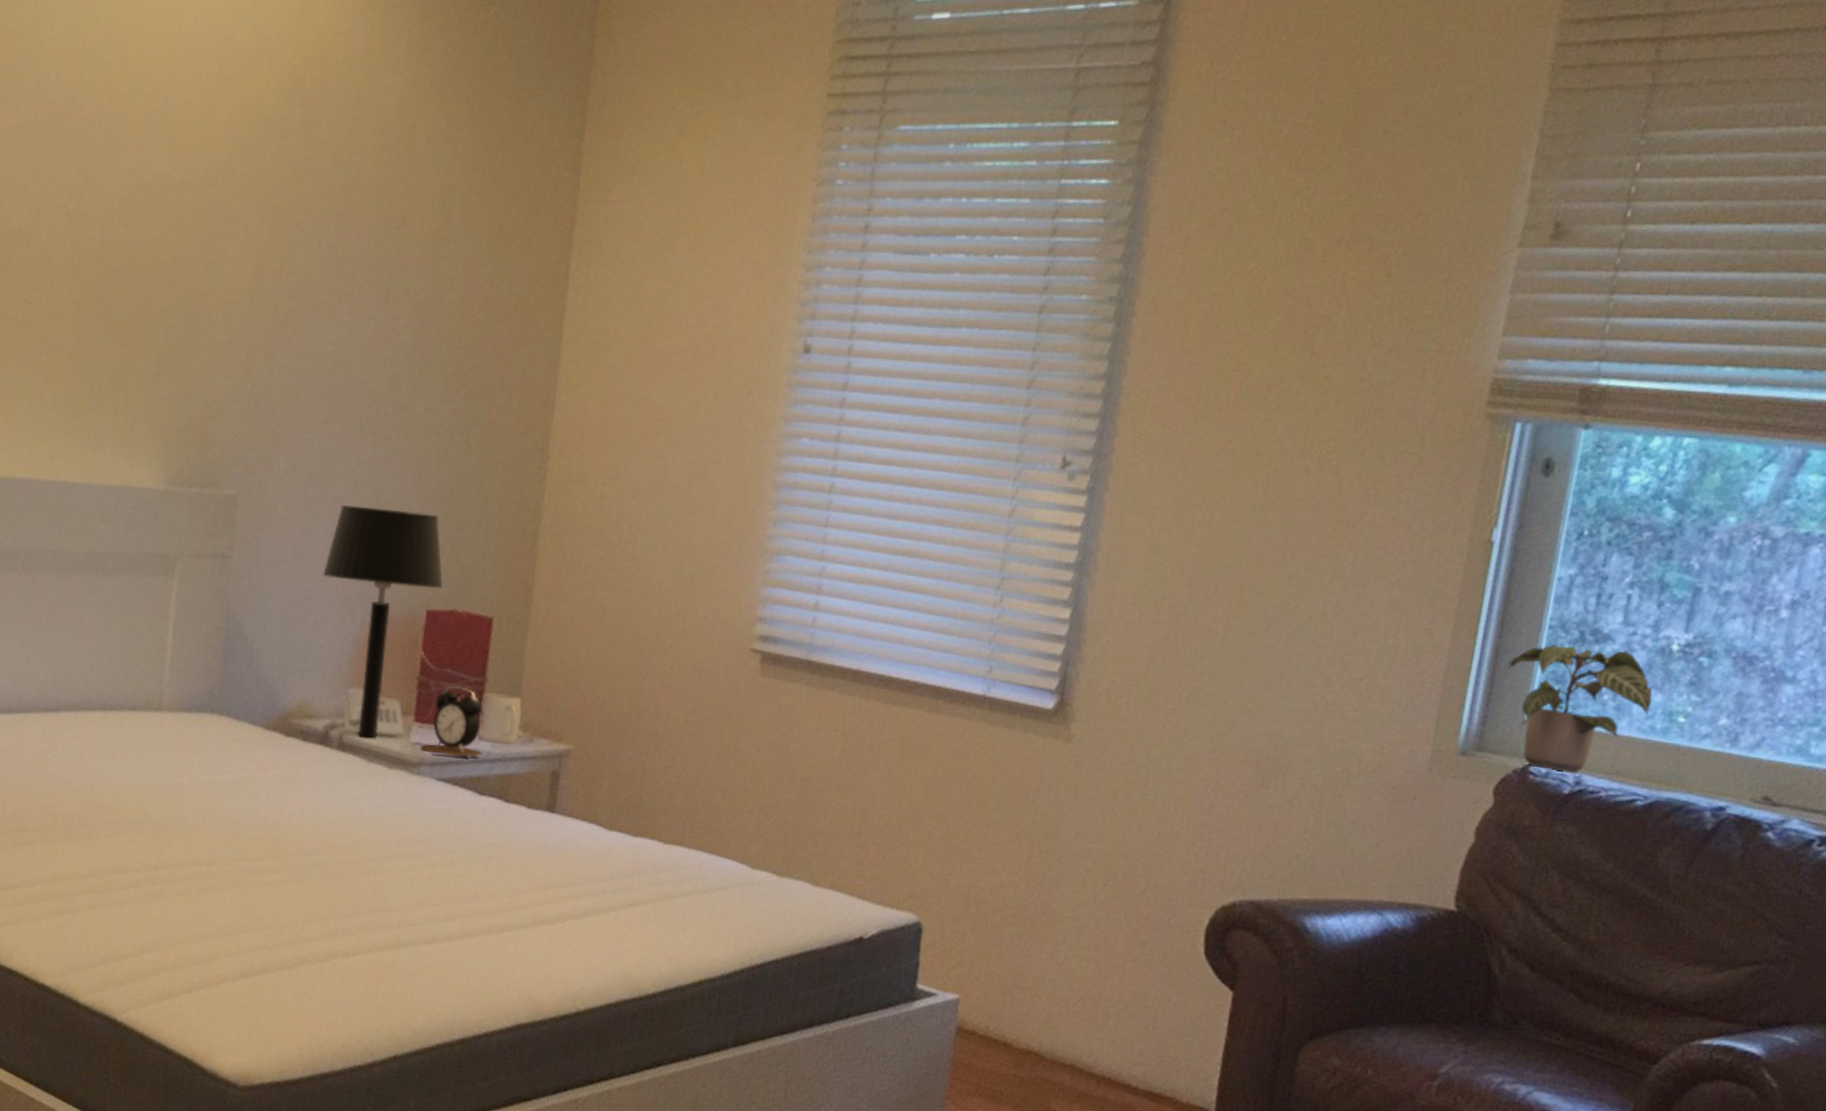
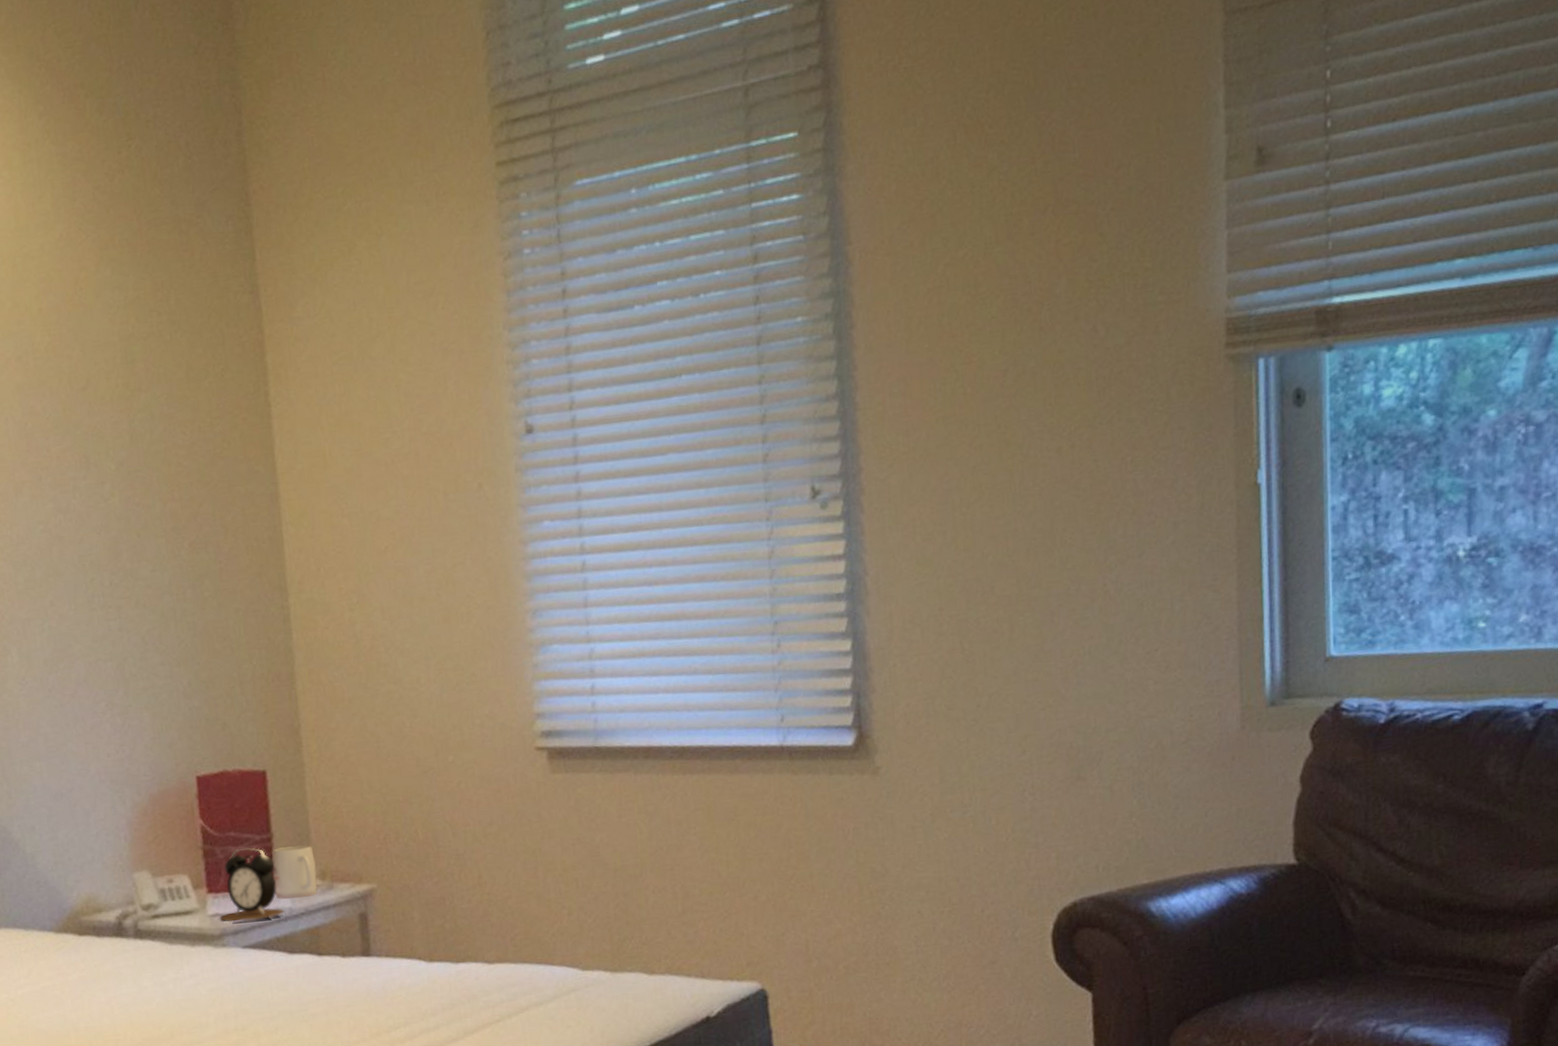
table lamp: present [322,505,443,740] -> none [81,677,208,922]
potted plant: present [1507,644,1653,774] -> none [1299,566,1449,704]

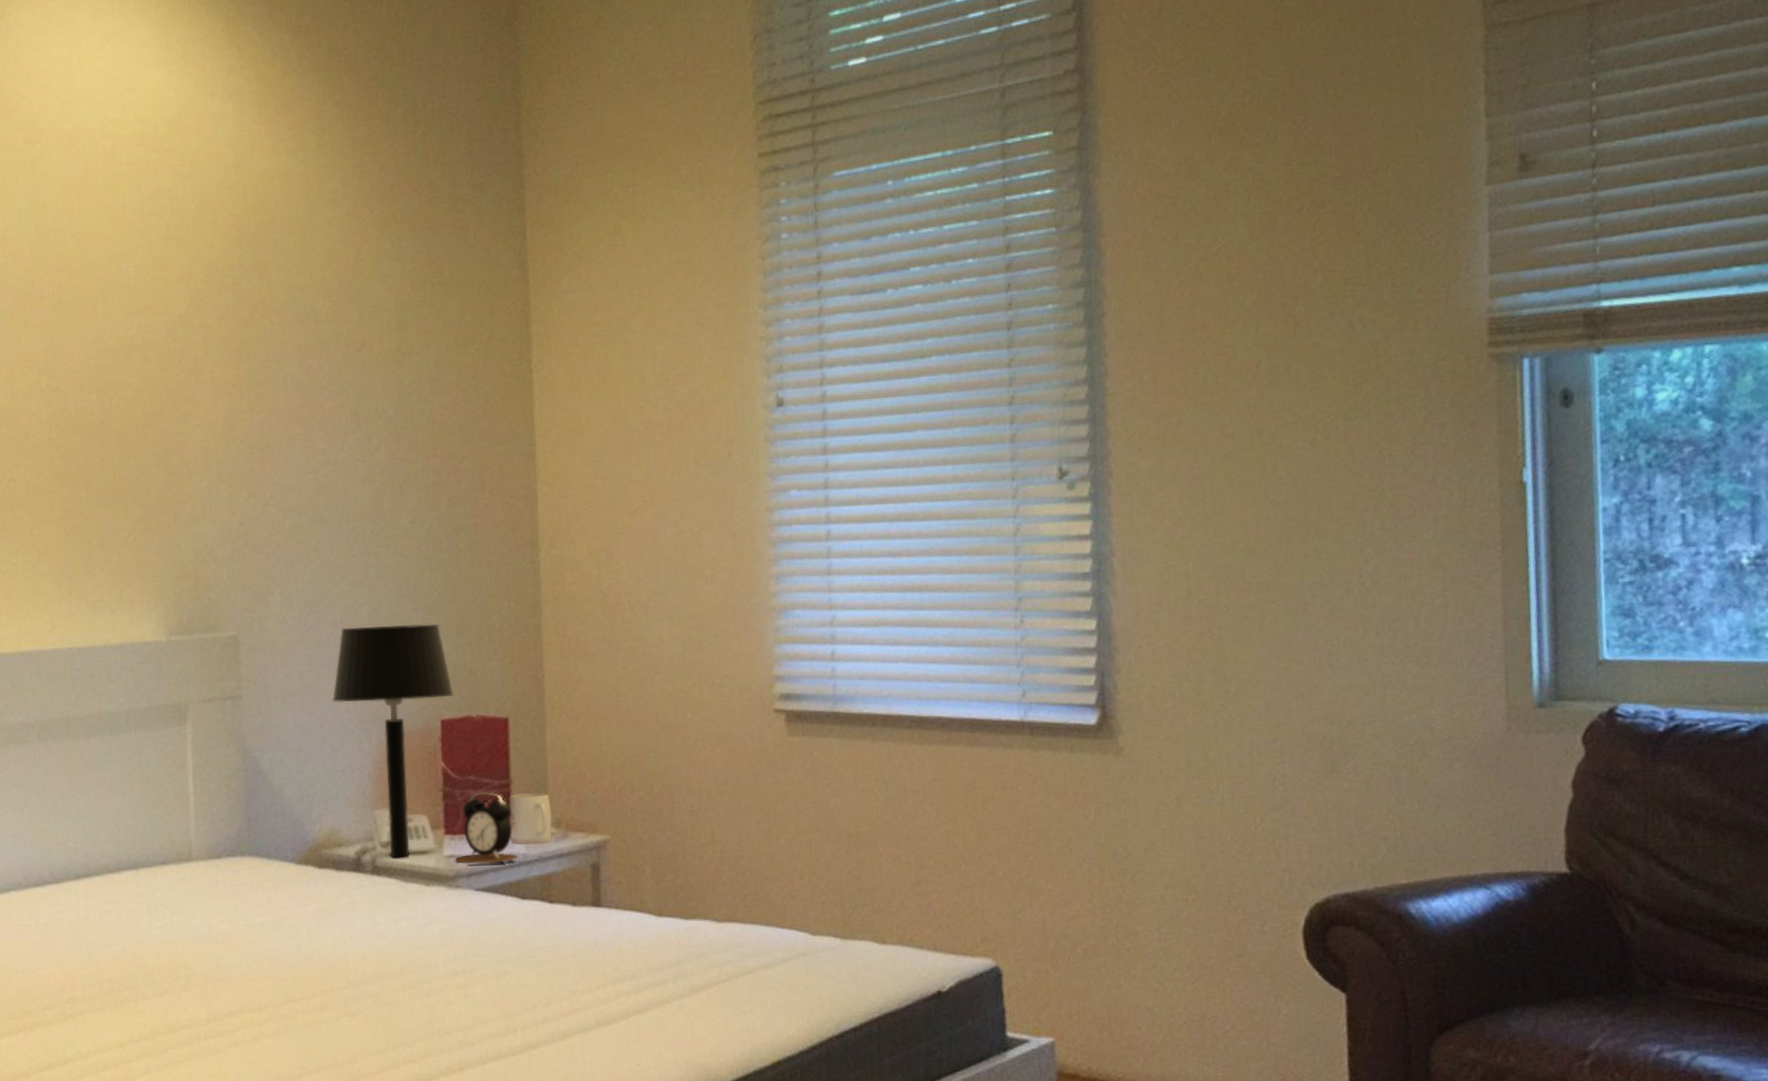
table lamp: none [81,677,208,922] -> present [332,624,454,860]

